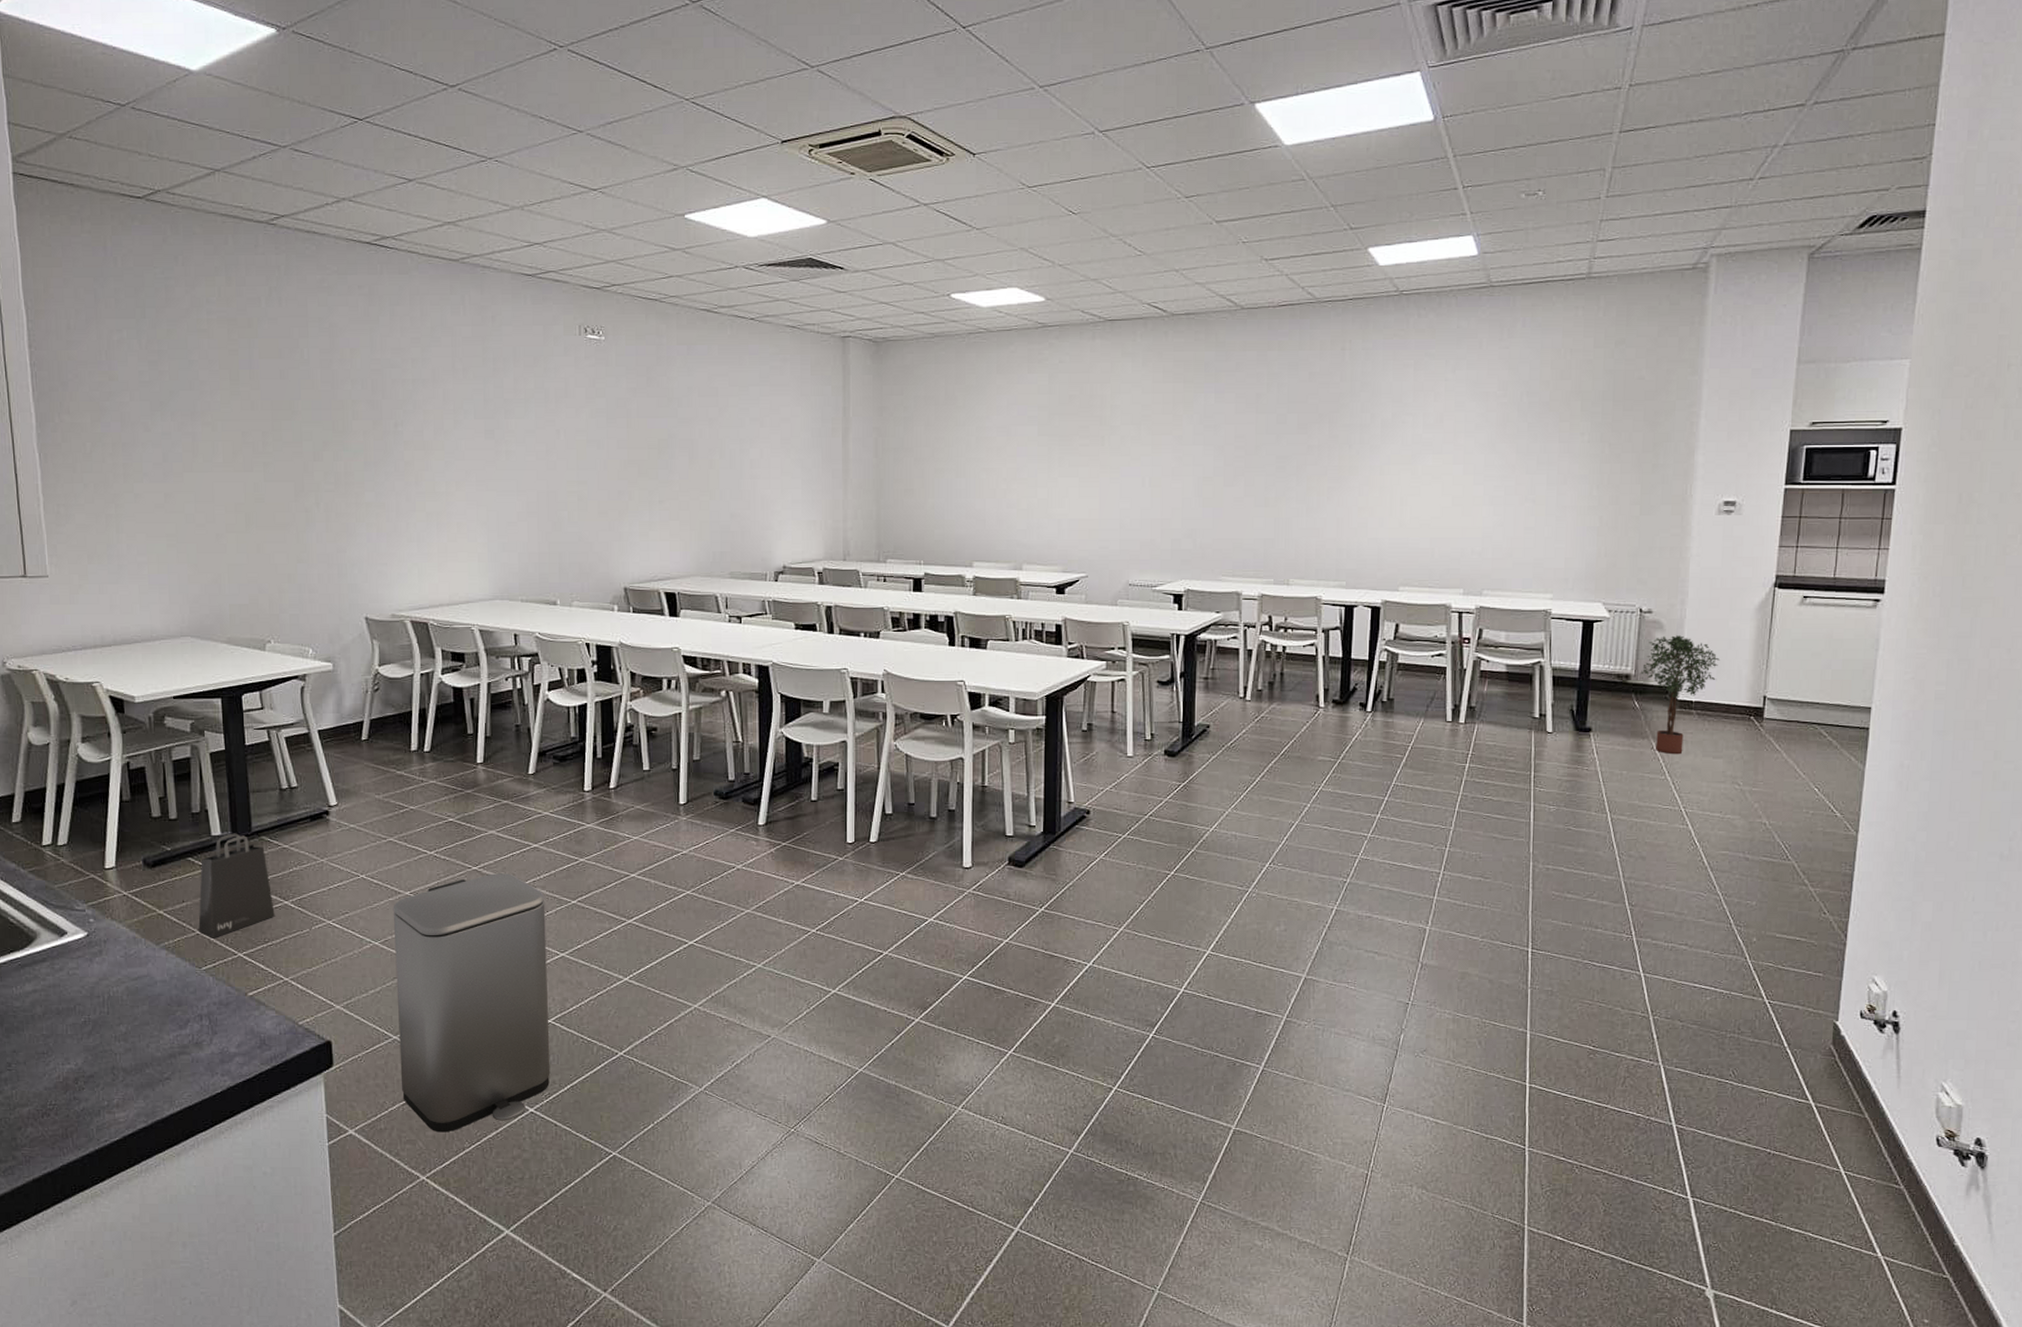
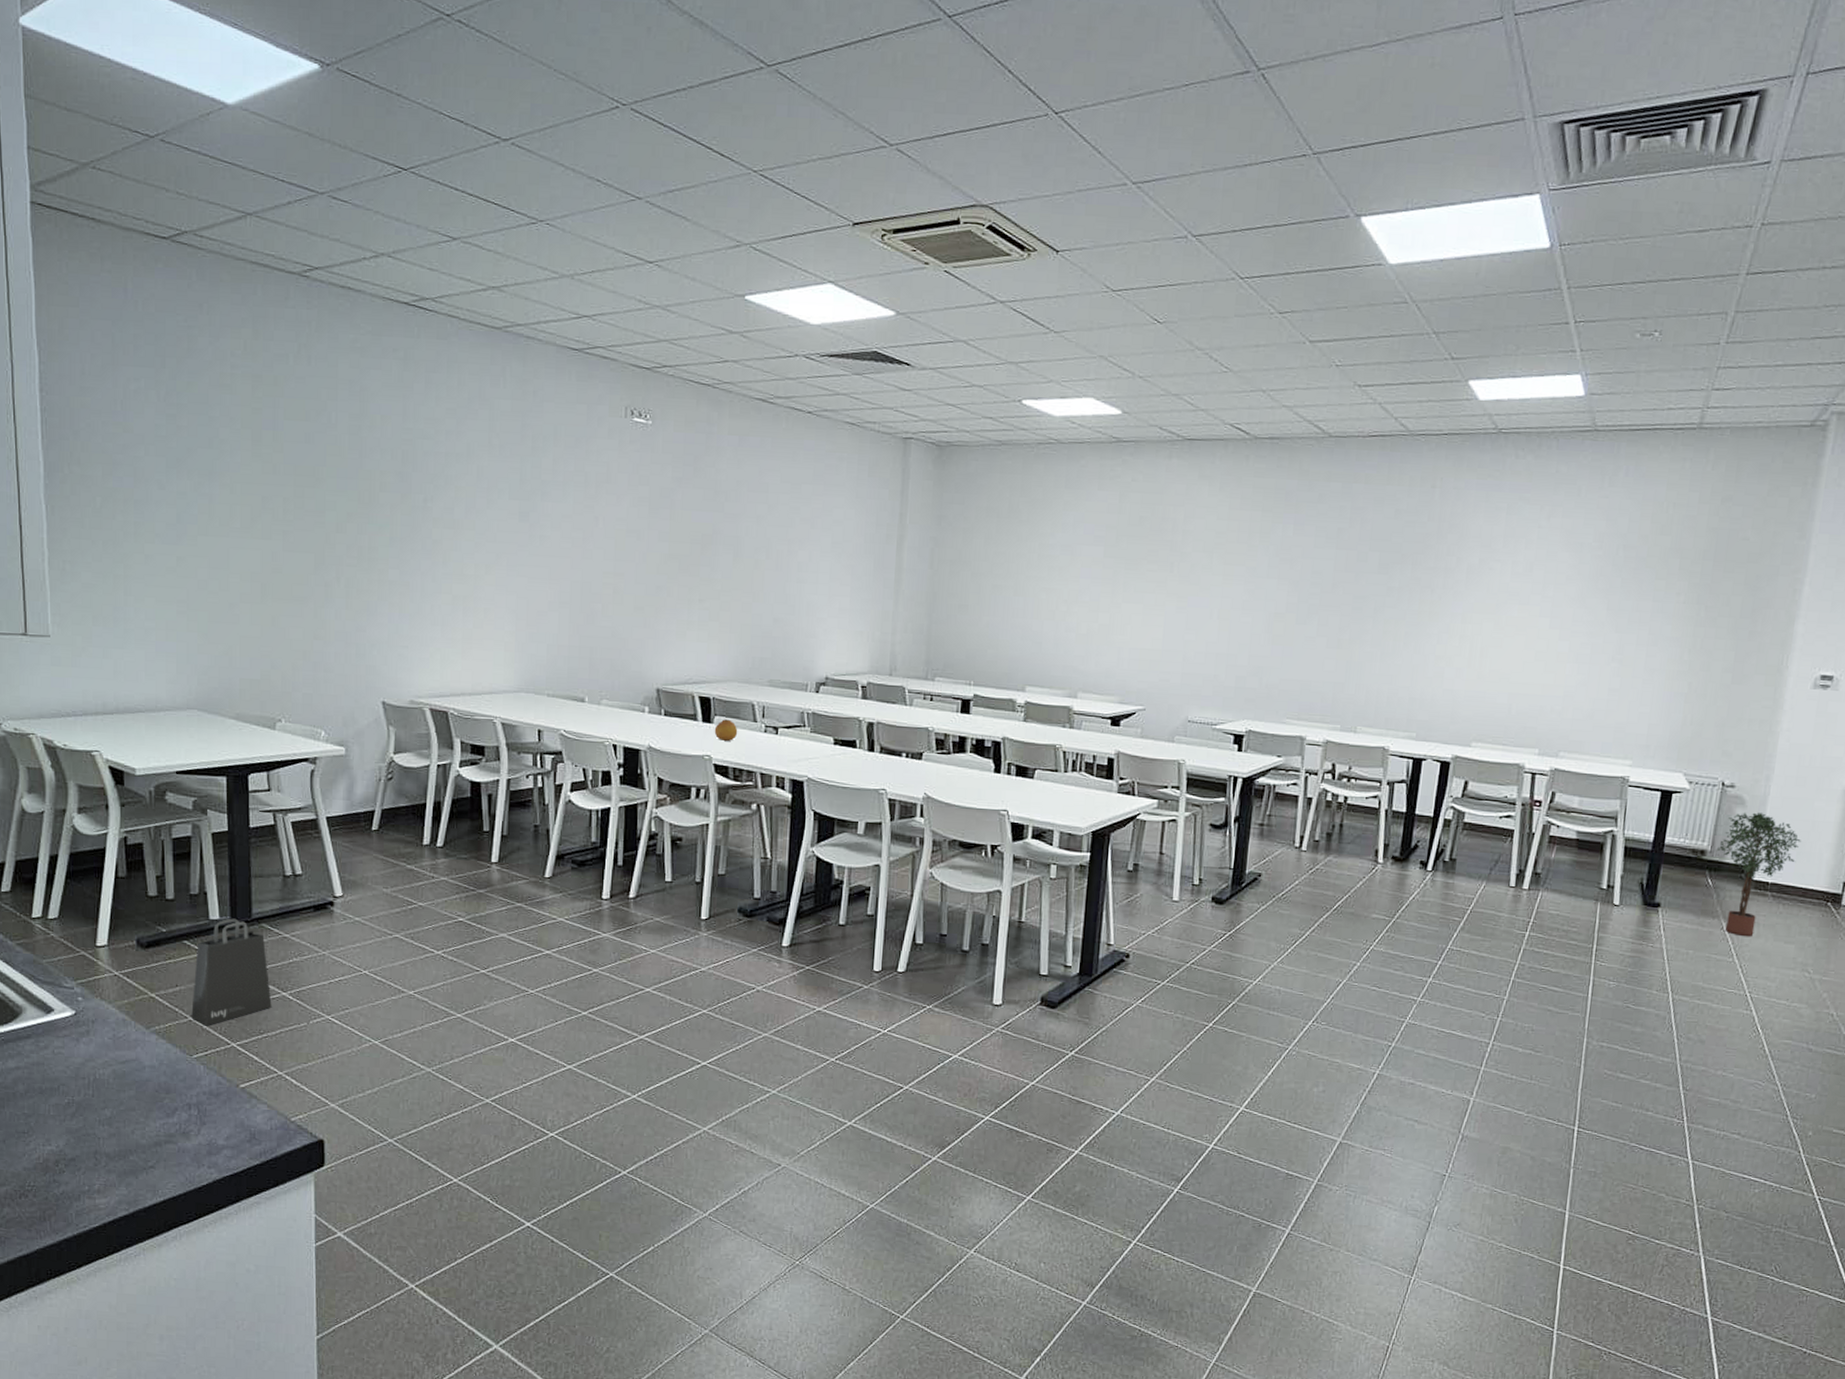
pedal bin: present [392,873,551,1133] -> none [394,978,555,1241]
fruit: none [681,612,704,632] -> present [714,719,738,741]

